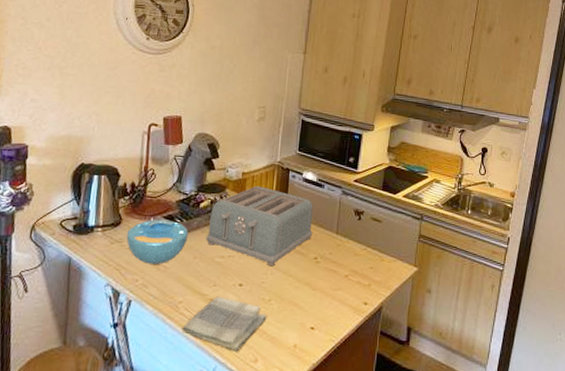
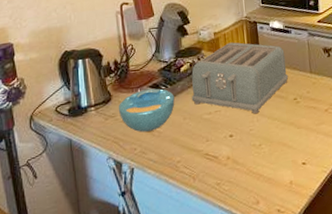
dish towel: present [182,296,267,352] -> none [184,150,261,198]

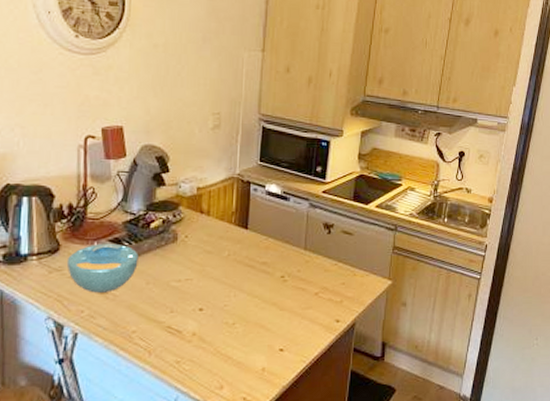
toaster: present [191,42,289,114] -> none [159,201,279,288]

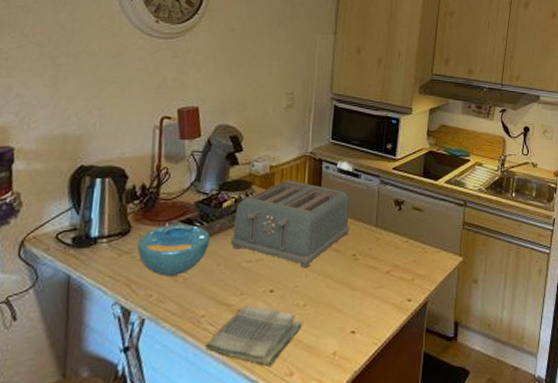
dish towel: none [137,323,231,380] -> present [205,306,302,366]
toaster: none [159,201,279,288] -> present [230,180,350,268]

